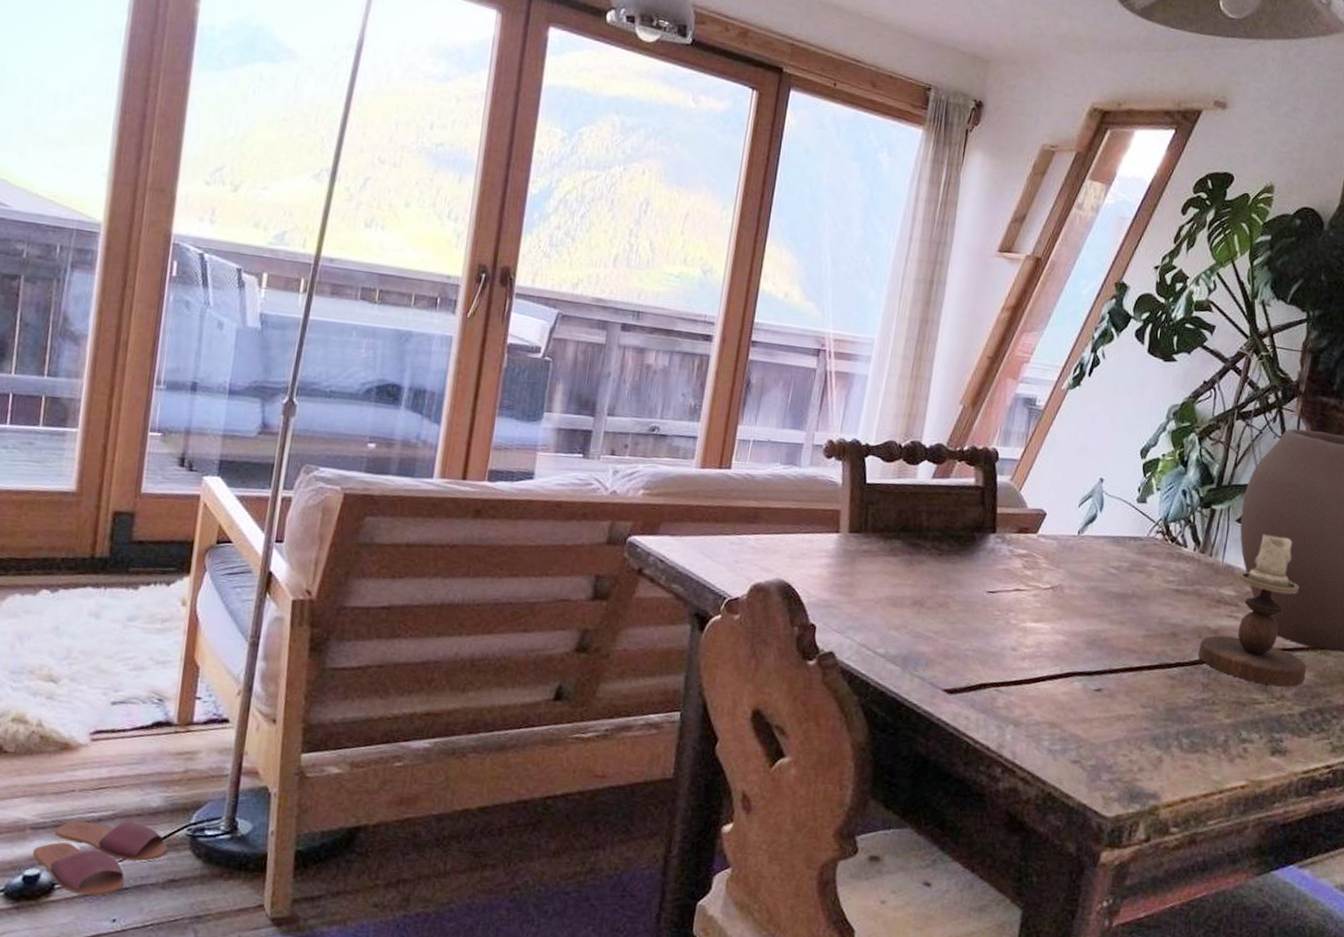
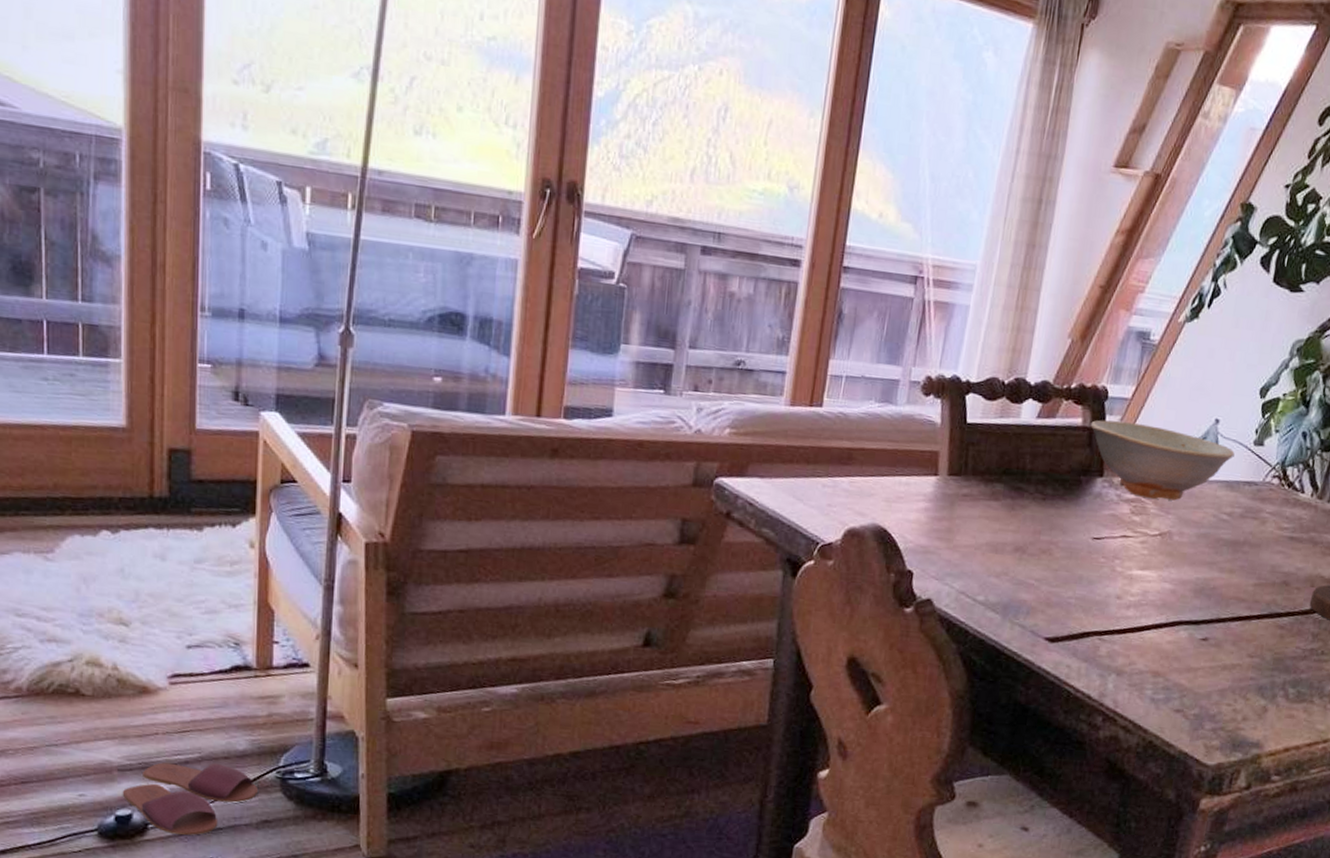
dish: none [982,479,1120,556] -> present [1090,420,1235,501]

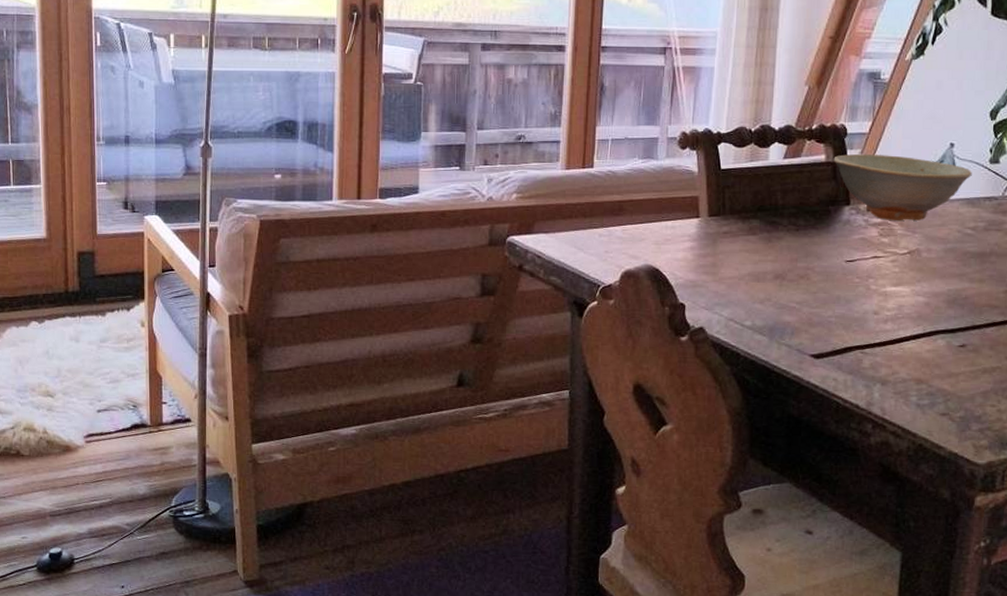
slippers: present [122,762,257,835] -> none [53,506,156,567]

